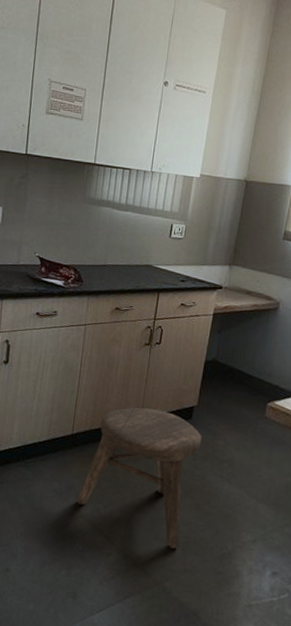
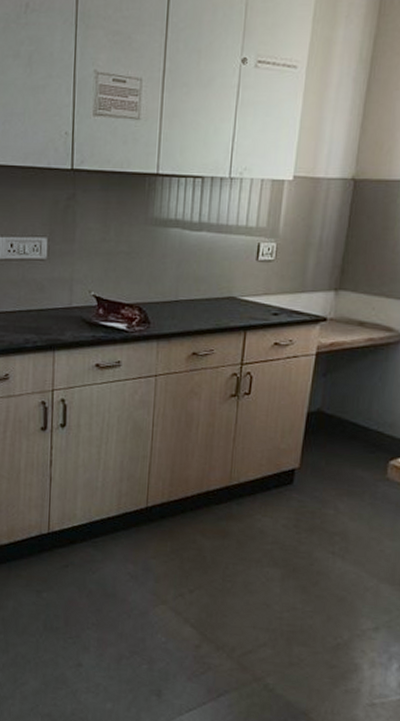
stool: present [76,407,202,549] -> none [156,472,307,639]

